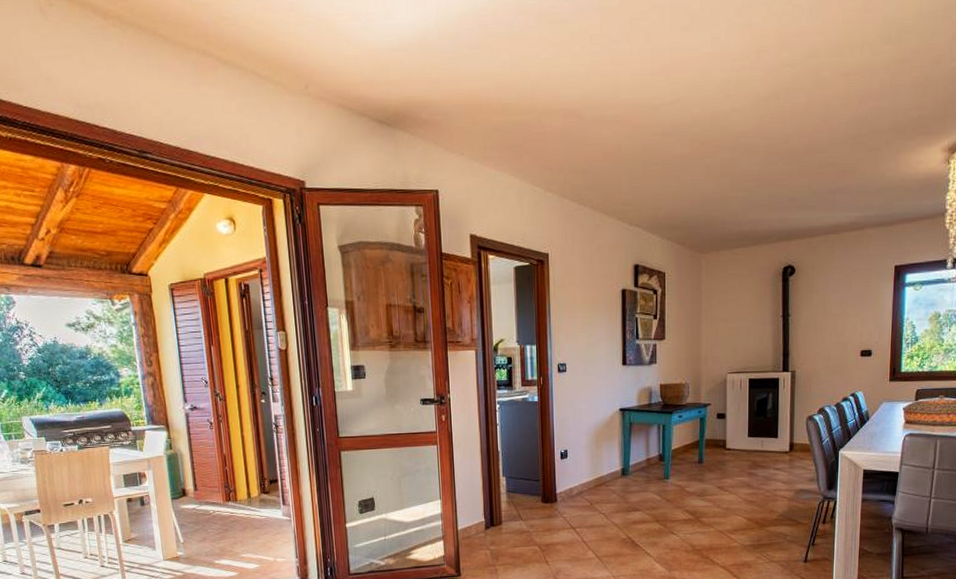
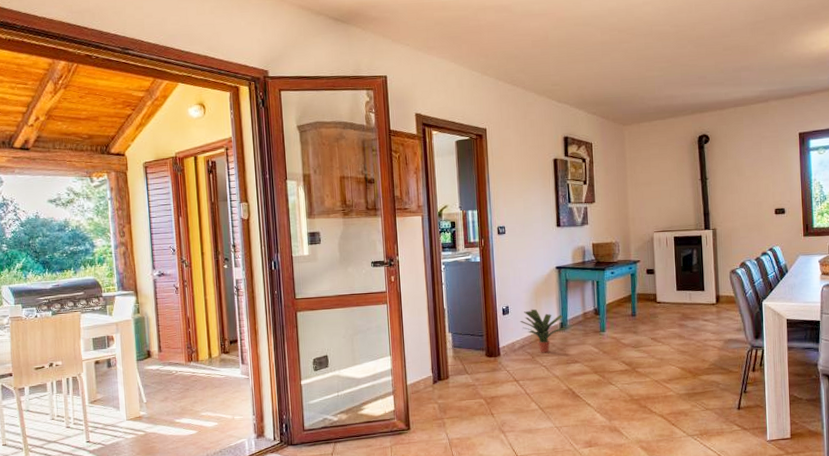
potted plant: none [578,453,628,500] -> present [519,309,566,353]

